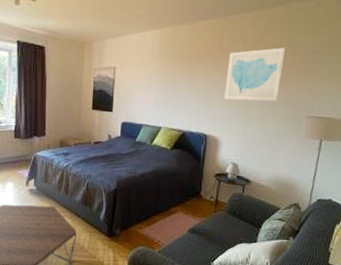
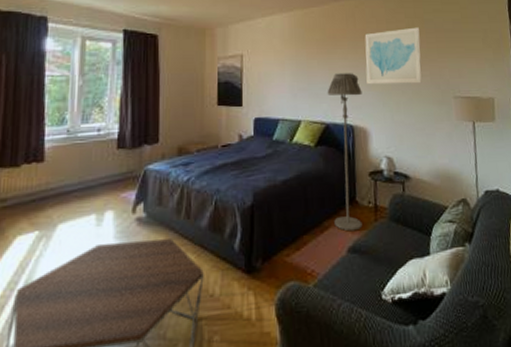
floor lamp: none [180,88,219,218] -> present [327,73,362,232]

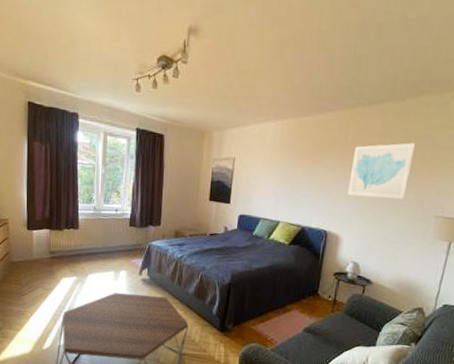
floor lamp: present [327,73,362,232] -> none [296,182,342,317]

